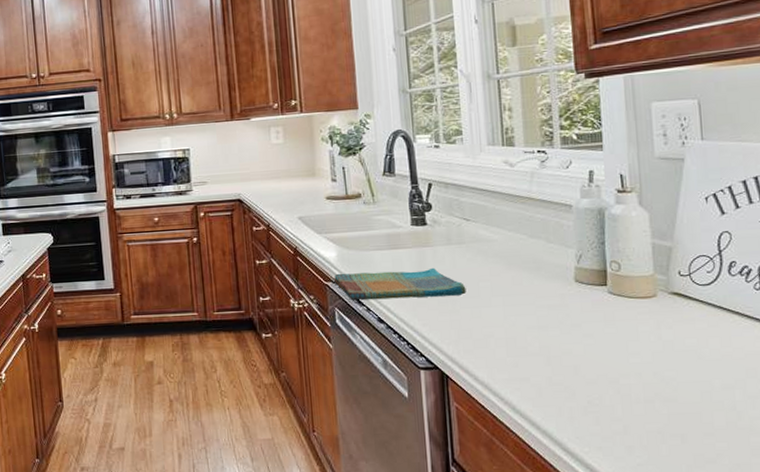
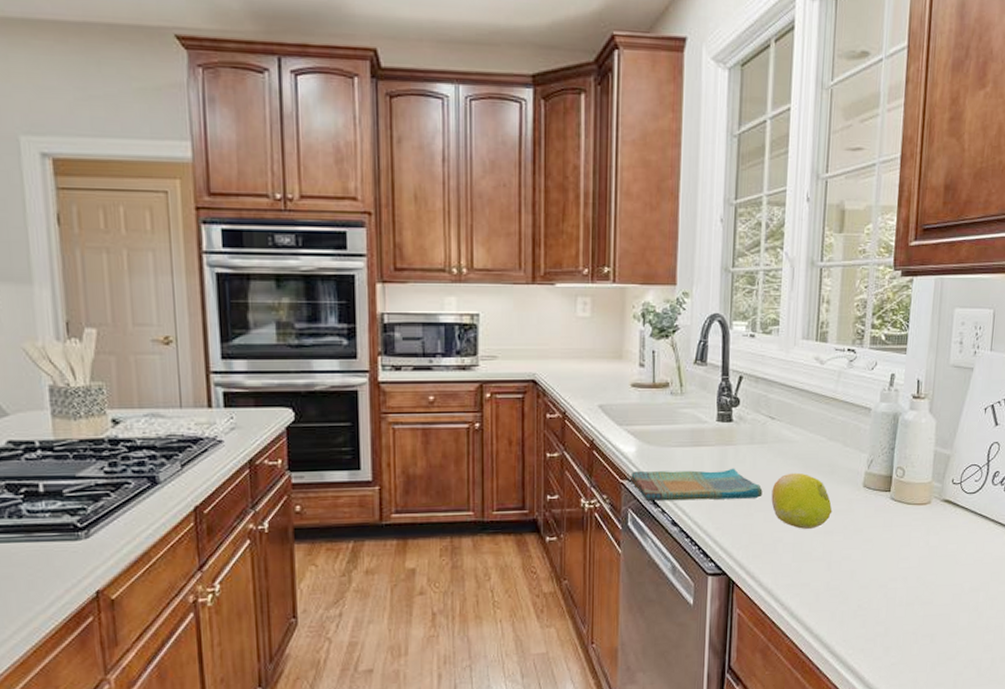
fruit: none [475,270,544,324] -> present [771,472,833,529]

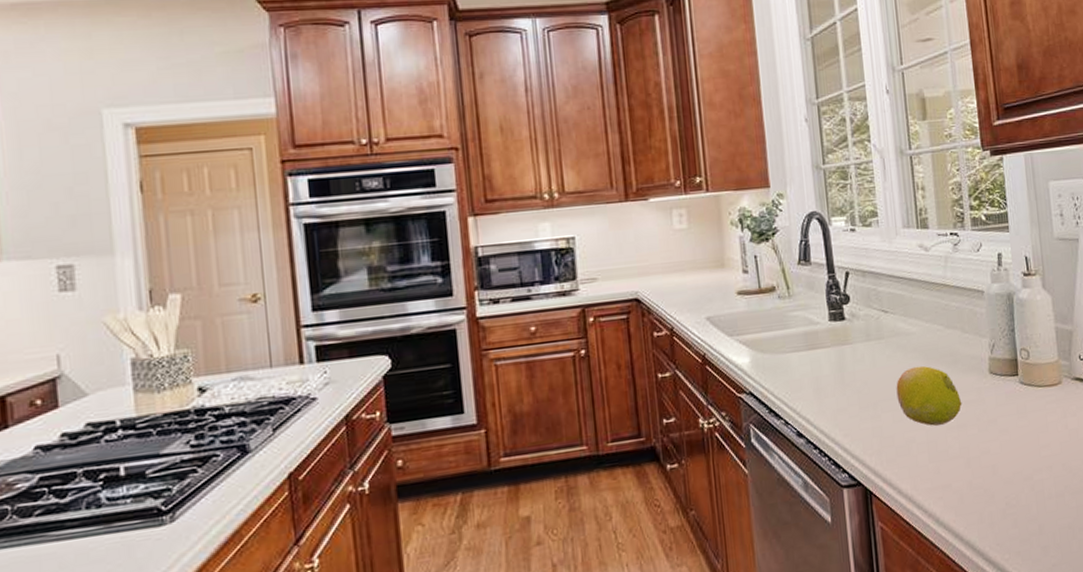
dish towel: present [631,468,763,501] -> none [748,368,887,413]

